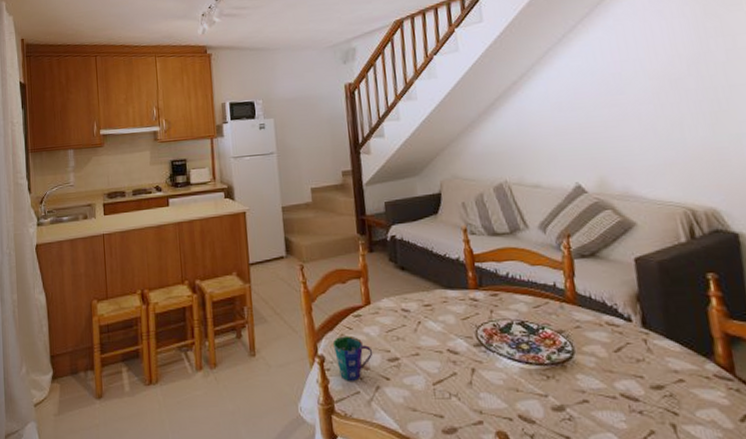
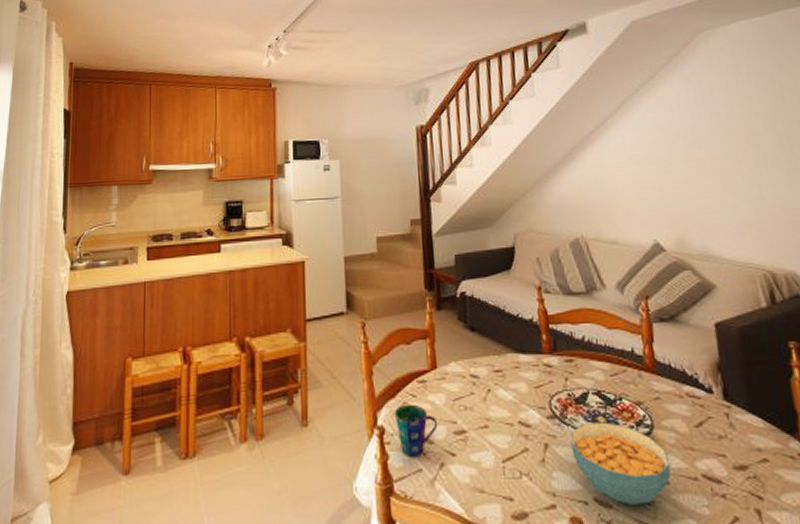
cereal bowl: none [495,348,591,420] -> present [570,422,671,505]

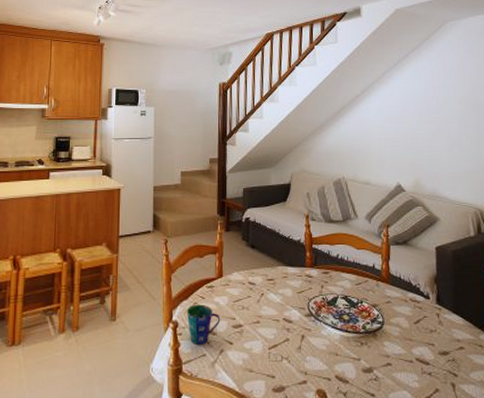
cereal bowl: present [570,422,671,505] -> none [321,319,394,380]

